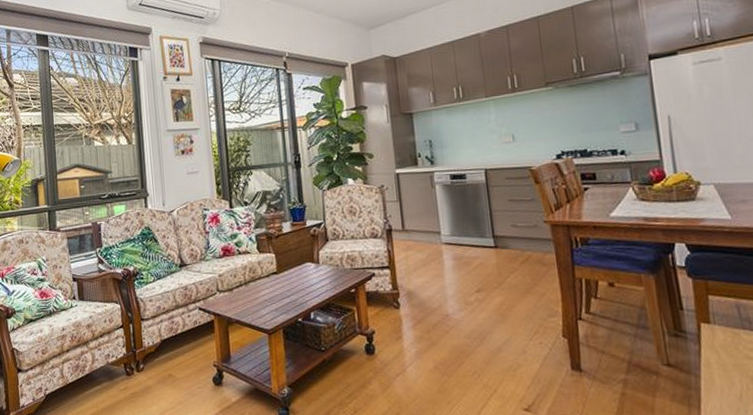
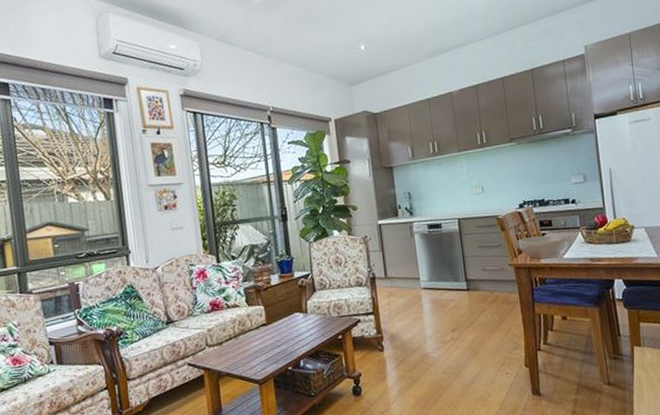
bowl: none [554,190,617,217] -> present [518,235,569,259]

